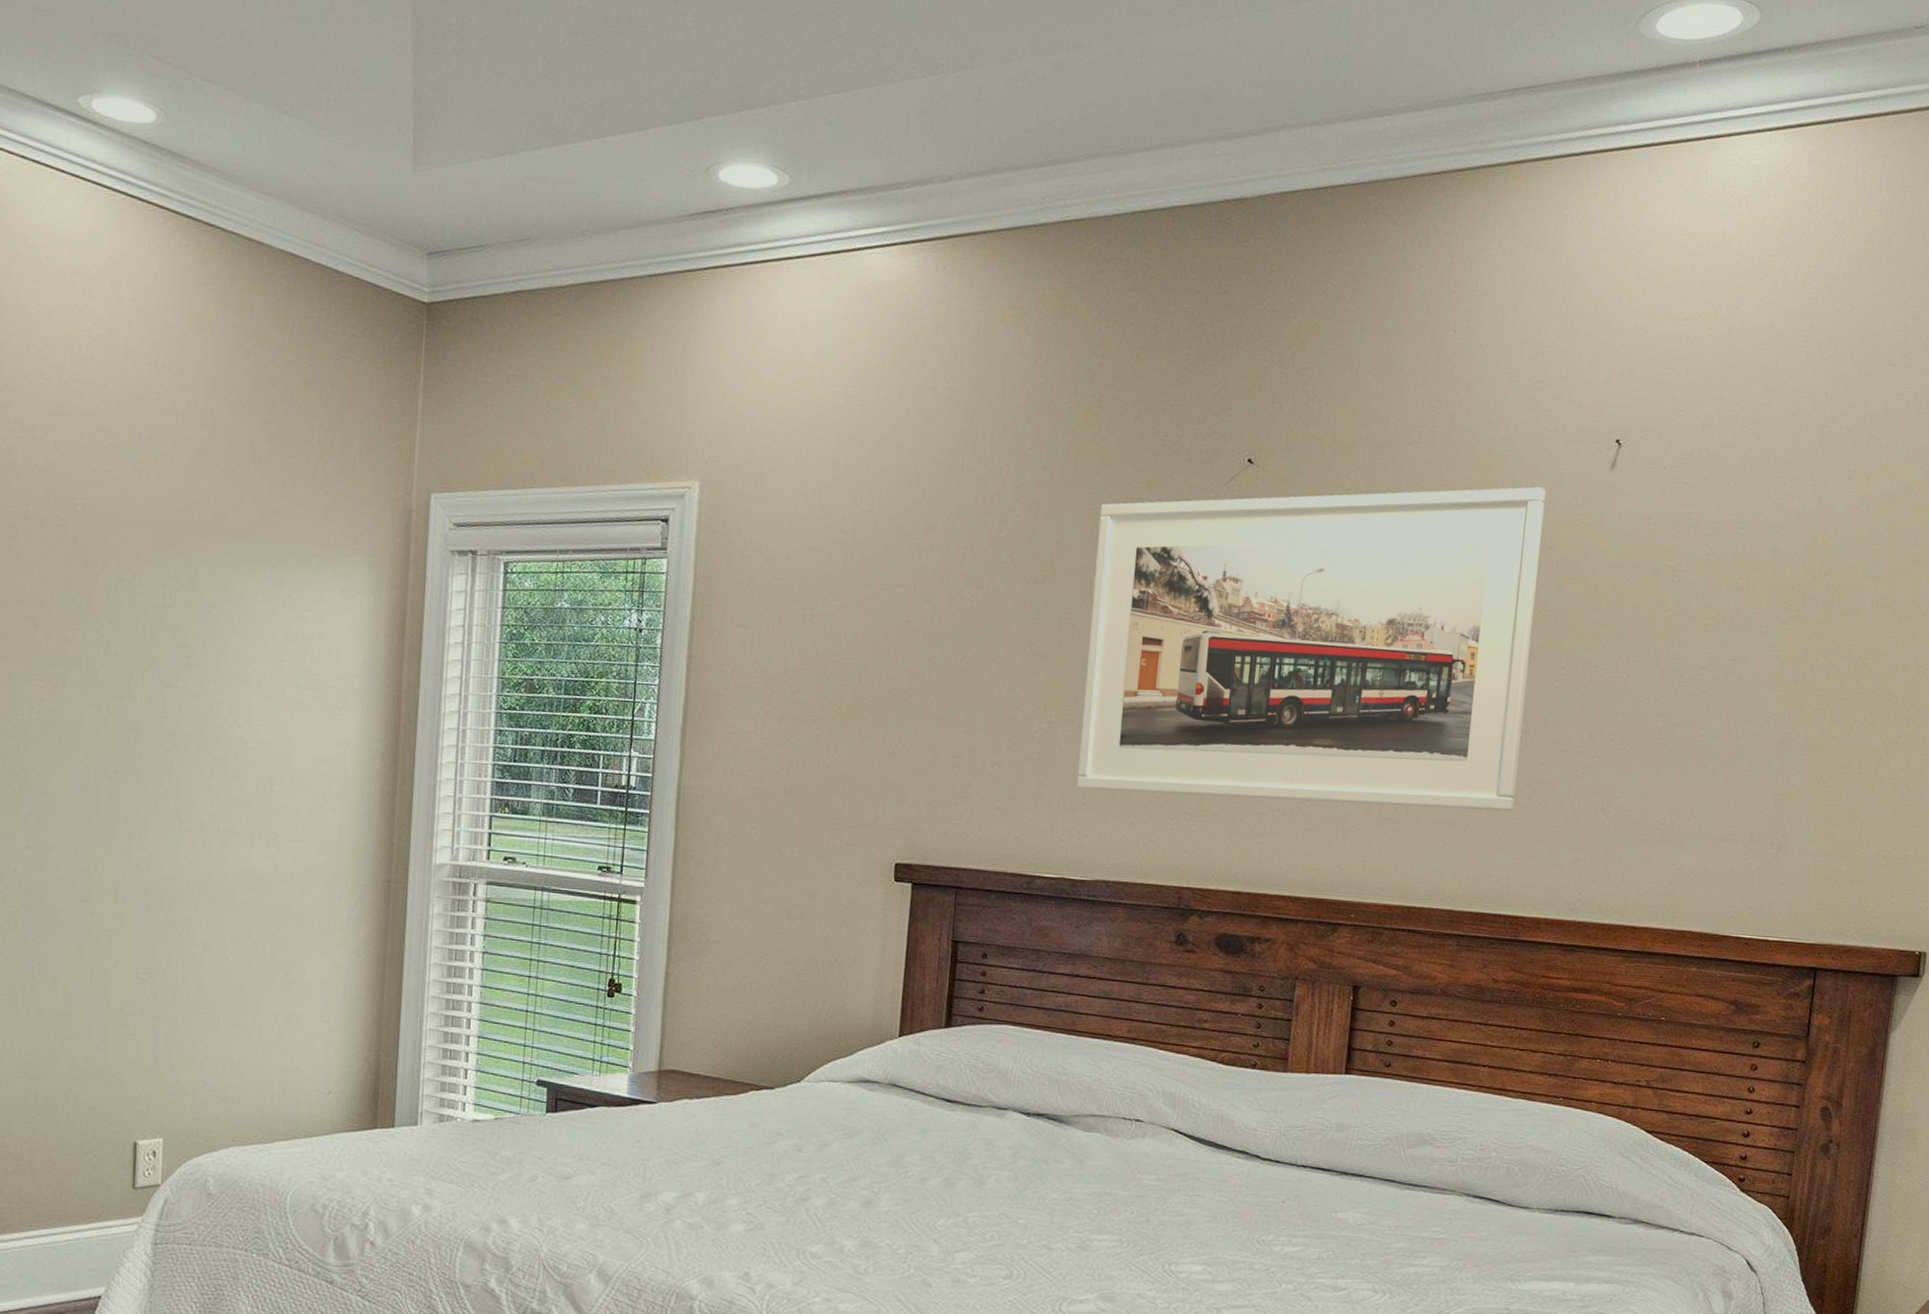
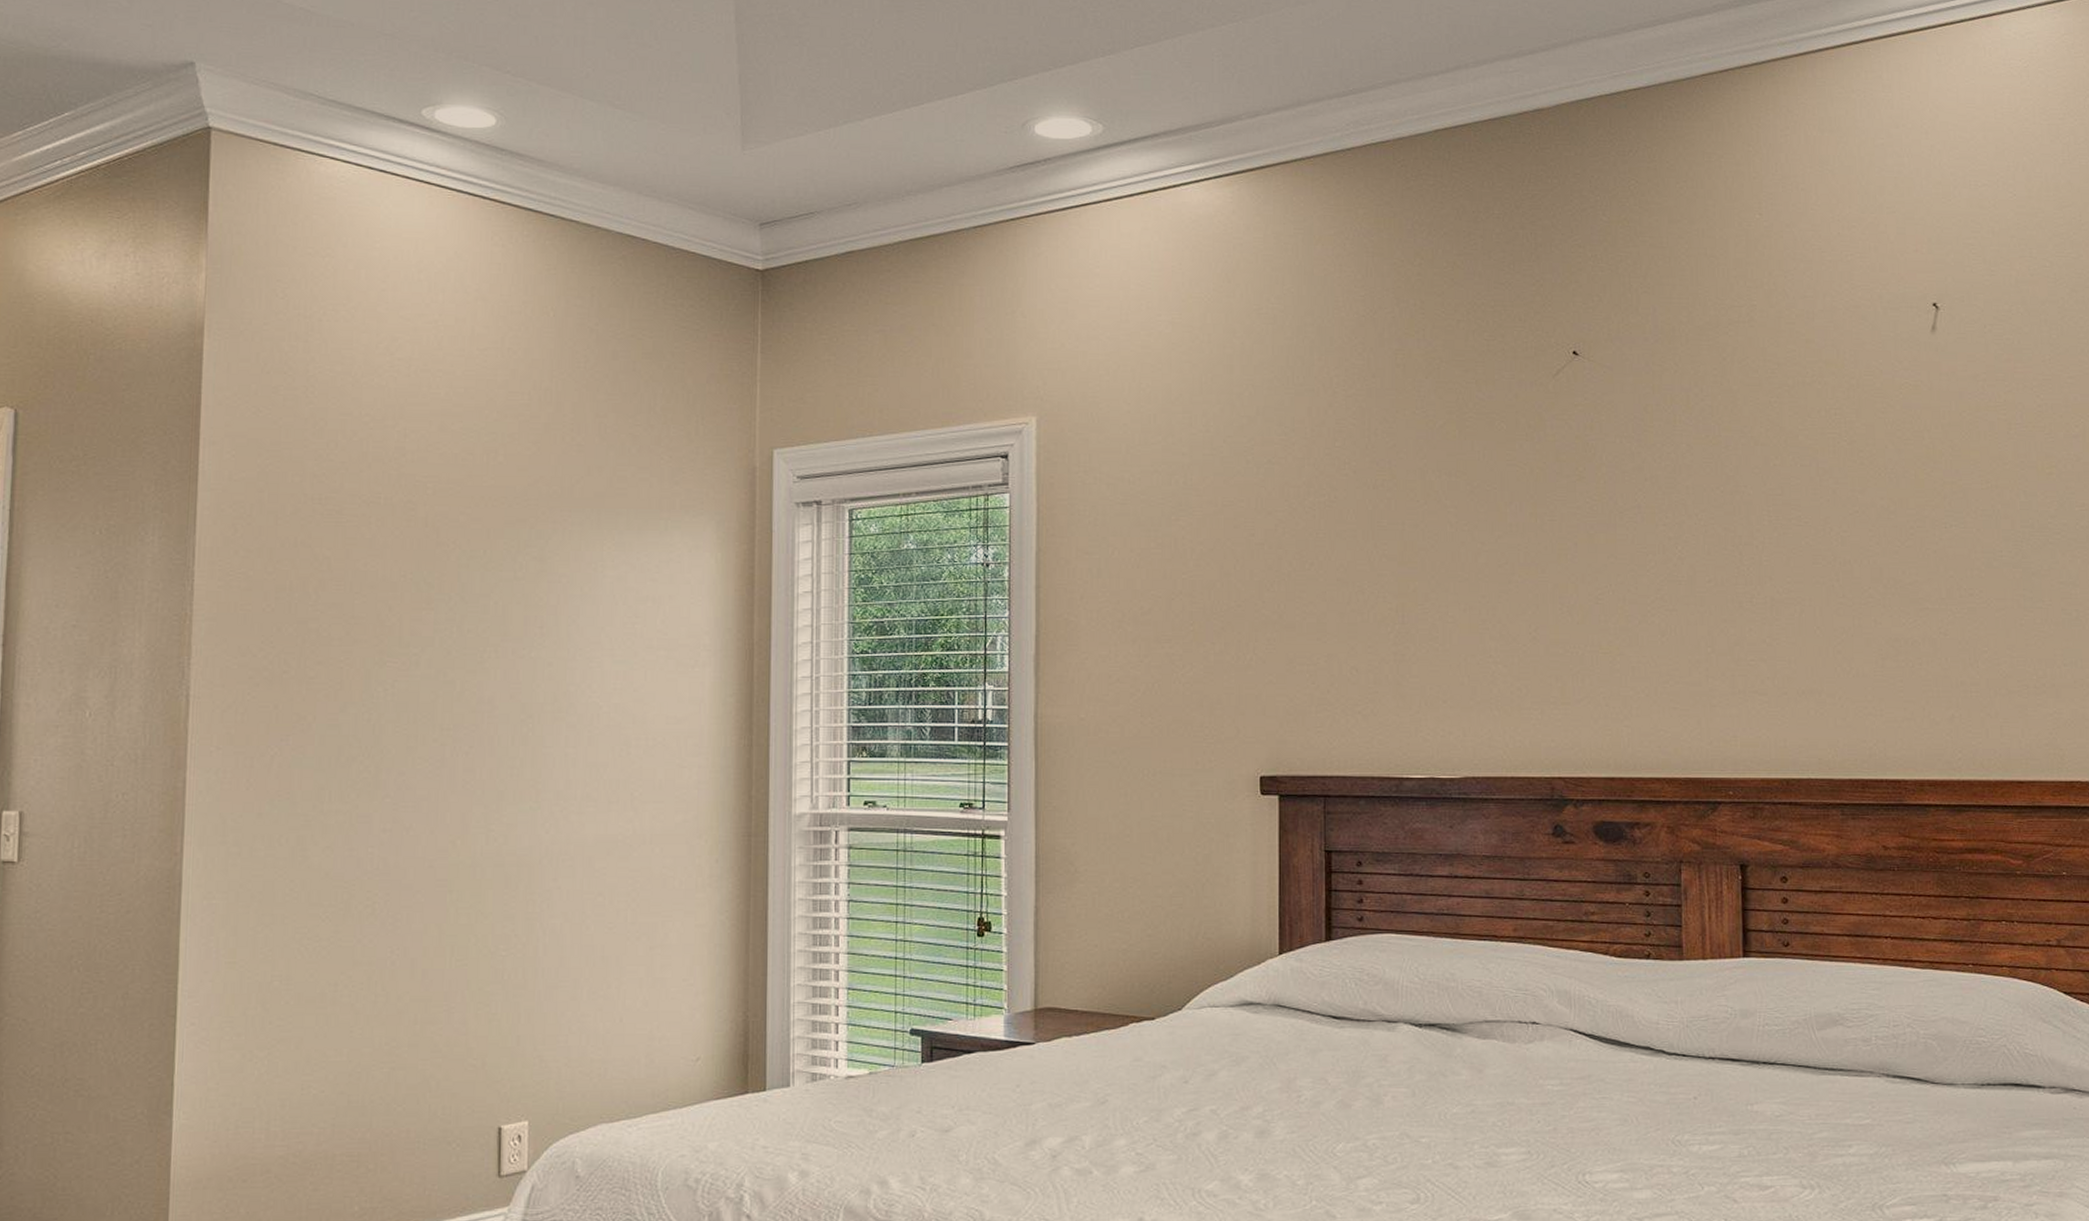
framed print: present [1076,487,1546,812] -> none [1432,355,1881,687]

